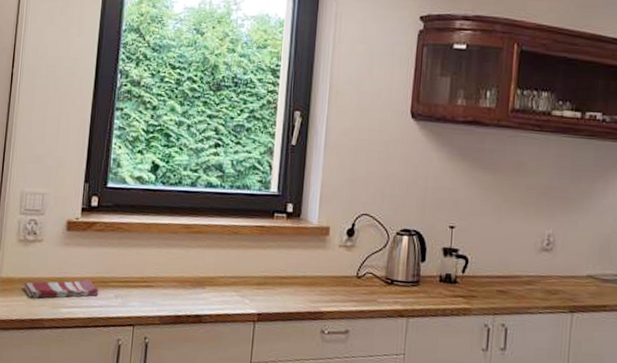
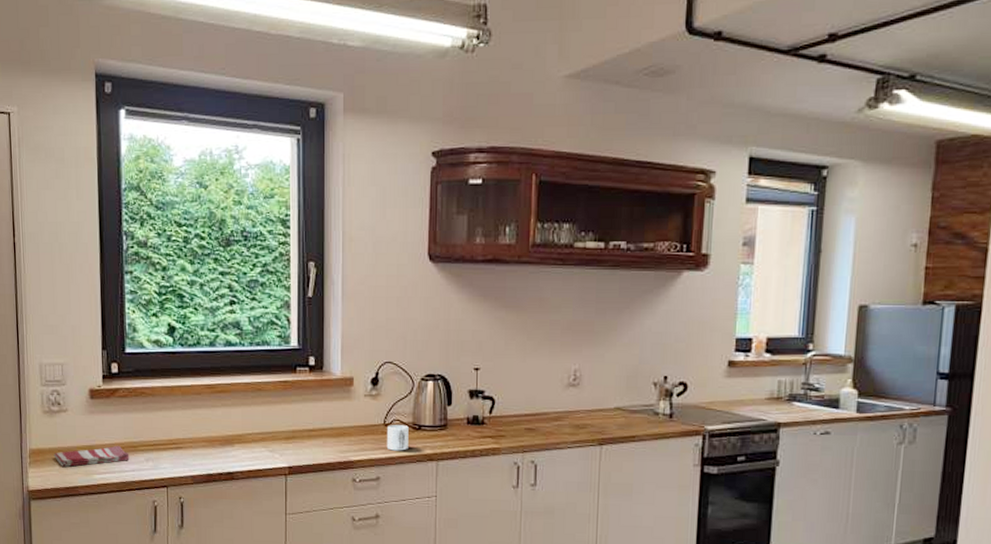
mug: none [357,277,381,305] -> present [386,424,409,451]

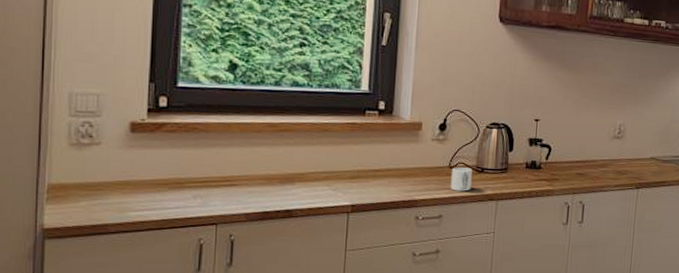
dish towel: present [53,445,130,467] -> none [79,181,174,203]

